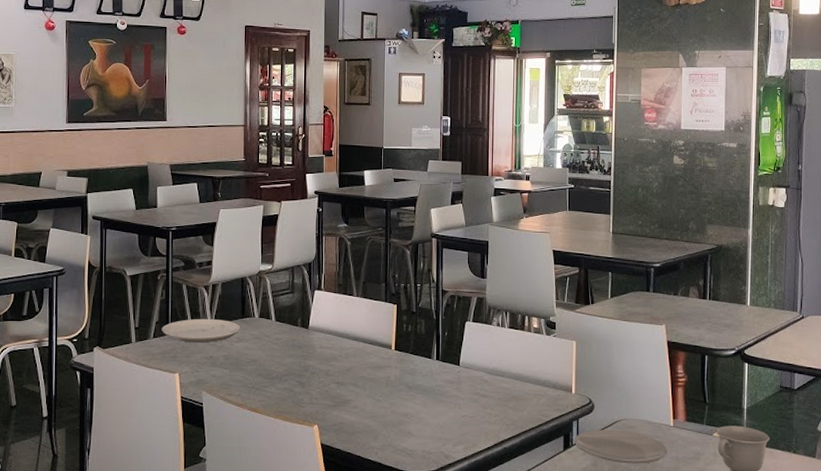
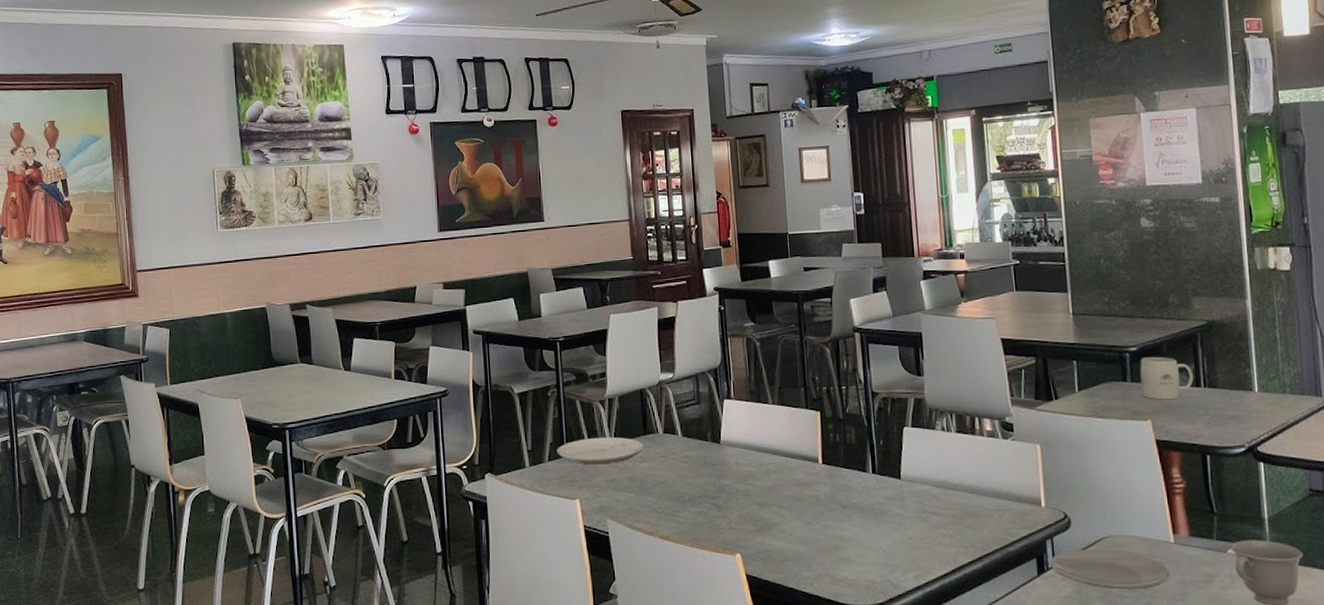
mug: none [660,272,701,309] -> present [1139,356,1194,400]

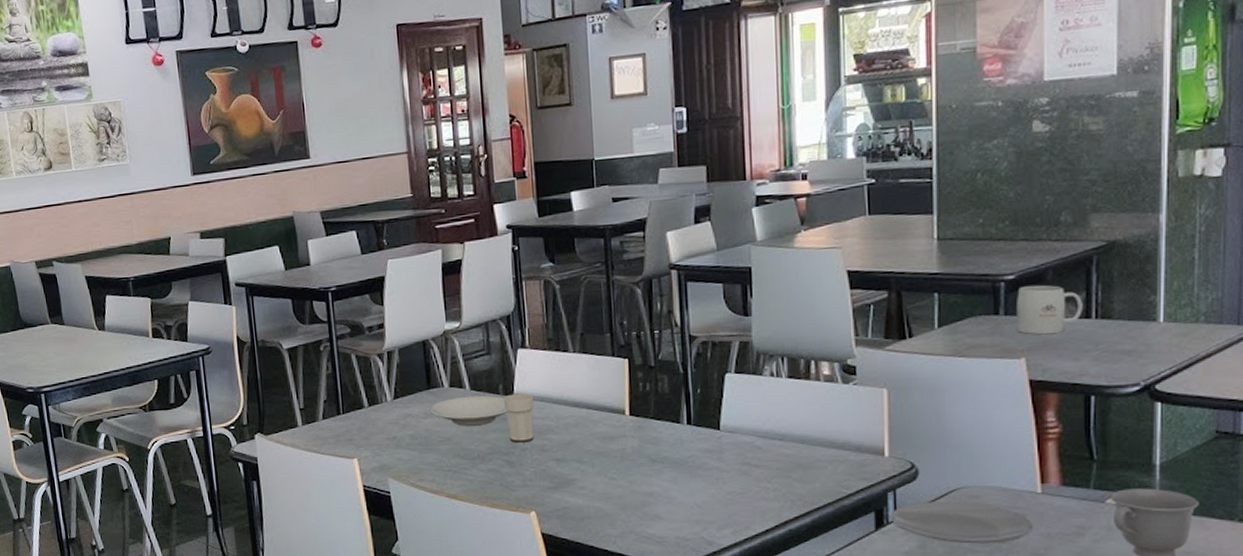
plate: present [557,436,644,465] -> none [331,392,428,422]
saucer: none [645,442,716,470] -> present [429,395,508,426]
cup: none [711,441,739,487] -> present [503,393,535,443]

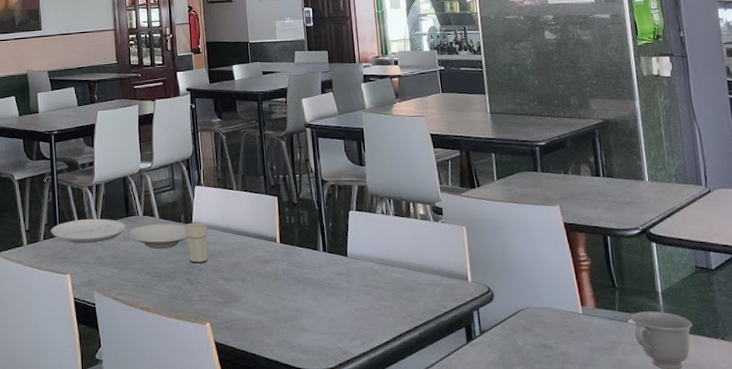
plate: none [331,392,428,422] -> present [51,218,126,243]
plate: present [890,501,1033,544] -> none [476,319,580,356]
mug: present [1015,285,1083,335] -> none [548,150,594,188]

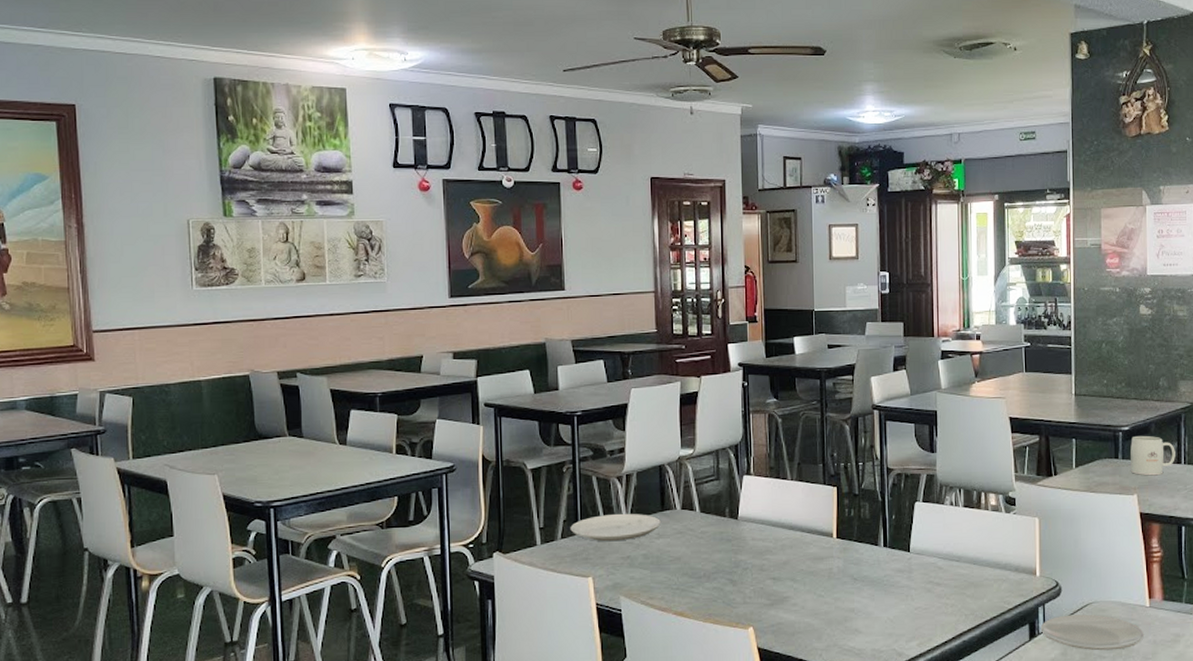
saucer: present [127,223,188,249] -> none [662,517,733,547]
cup: present [184,222,209,264] -> none [729,516,756,563]
plate: none [476,319,580,356] -> present [1040,614,1144,651]
mug: none [548,150,594,188] -> present [1129,435,1175,476]

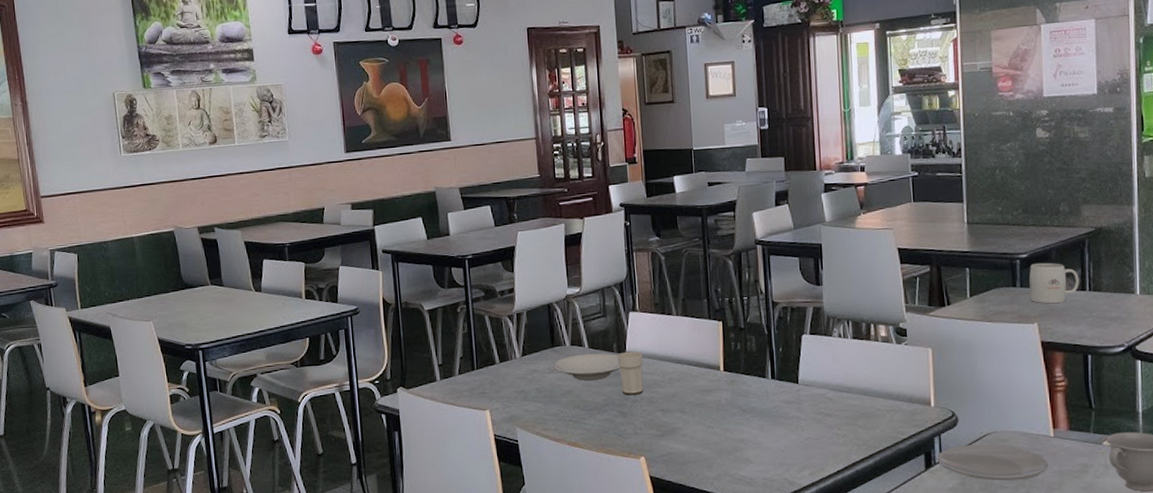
plate: present [570,513,661,542] -> none [466,349,552,377]
saucer: none [662,517,733,547] -> present [553,353,621,381]
cup: none [729,516,756,563] -> present [617,351,644,395]

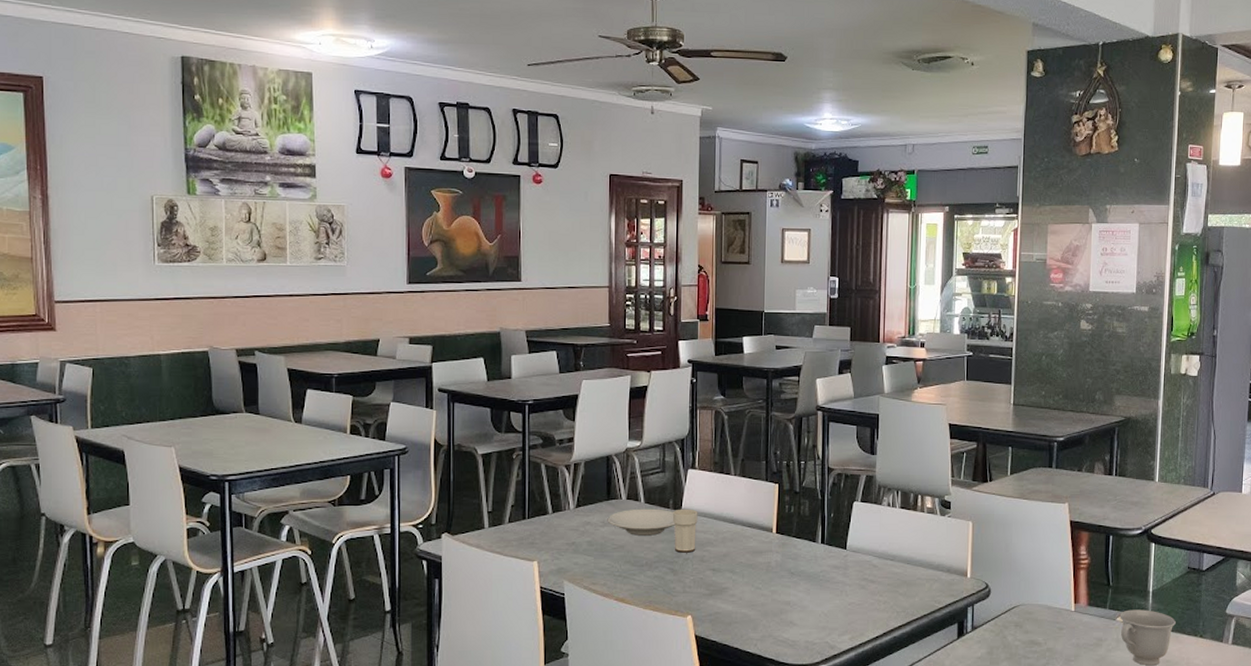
plate: present [936,444,1049,481] -> none [968,616,1068,651]
mug: present [1028,262,1079,304] -> none [1063,446,1108,486]

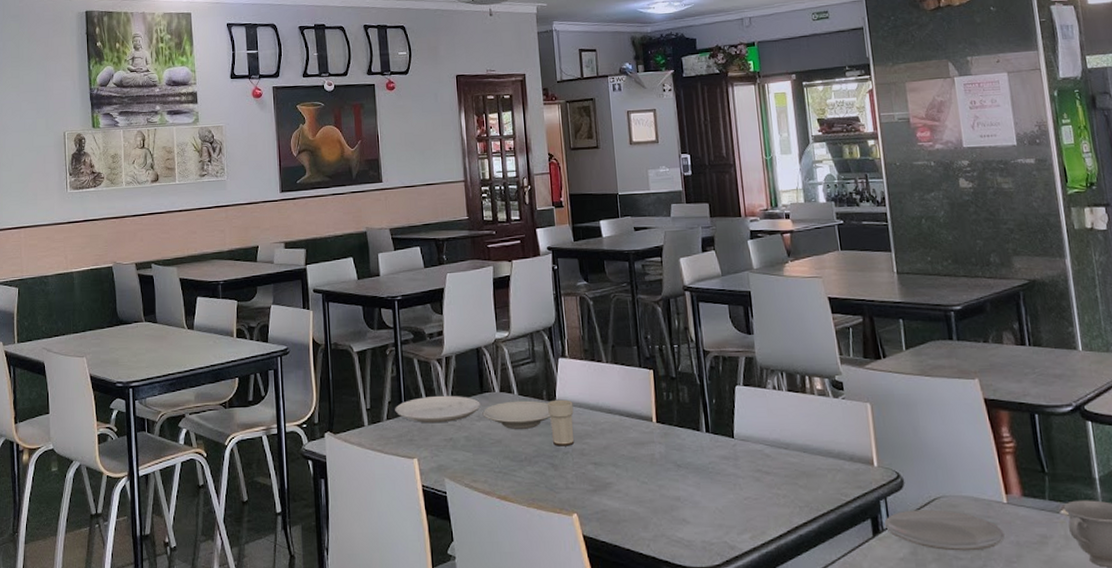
plate: none [518,501,606,528] -> present [395,395,481,424]
plate: none [968,616,1068,651] -> present [884,509,1005,551]

